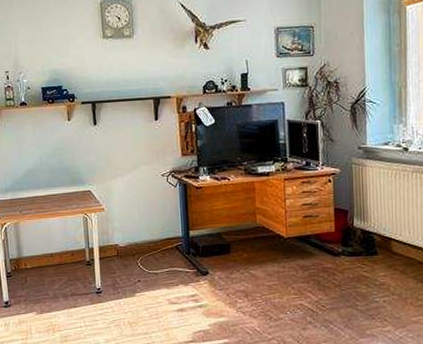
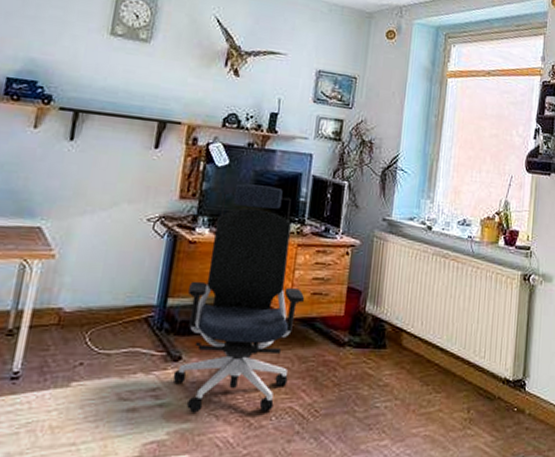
office chair: none [203,135,298,311] -> present [172,183,305,413]

